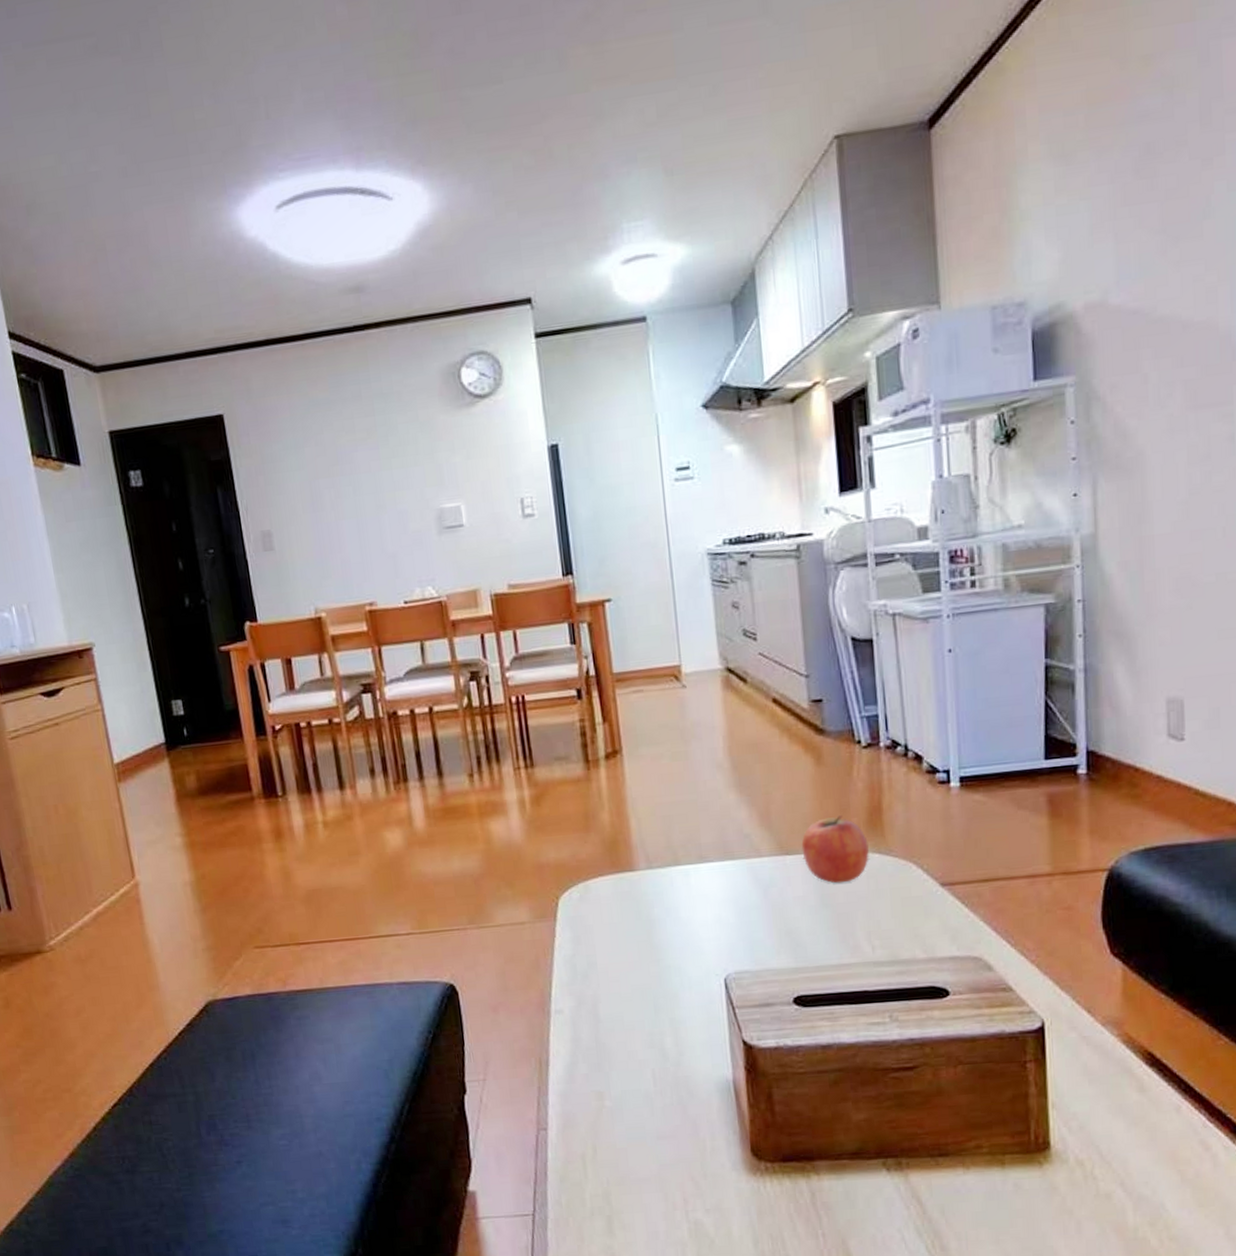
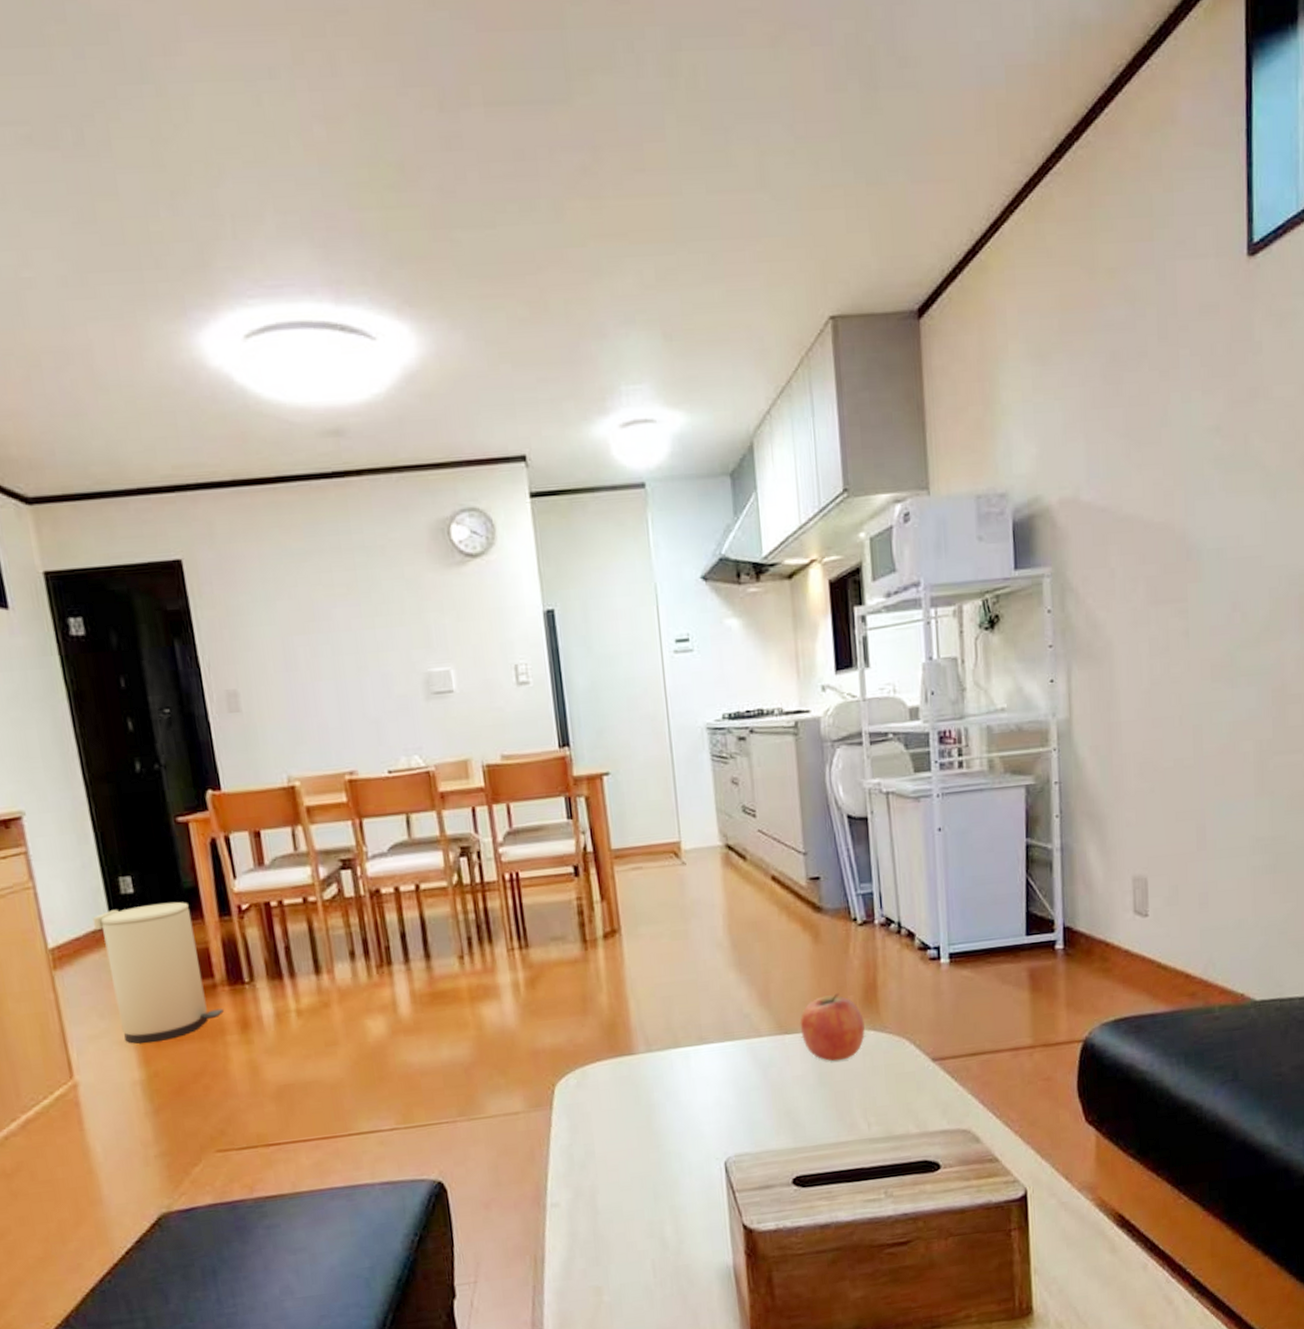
pedal bin: none [150,722,260,849] -> present [92,901,224,1044]

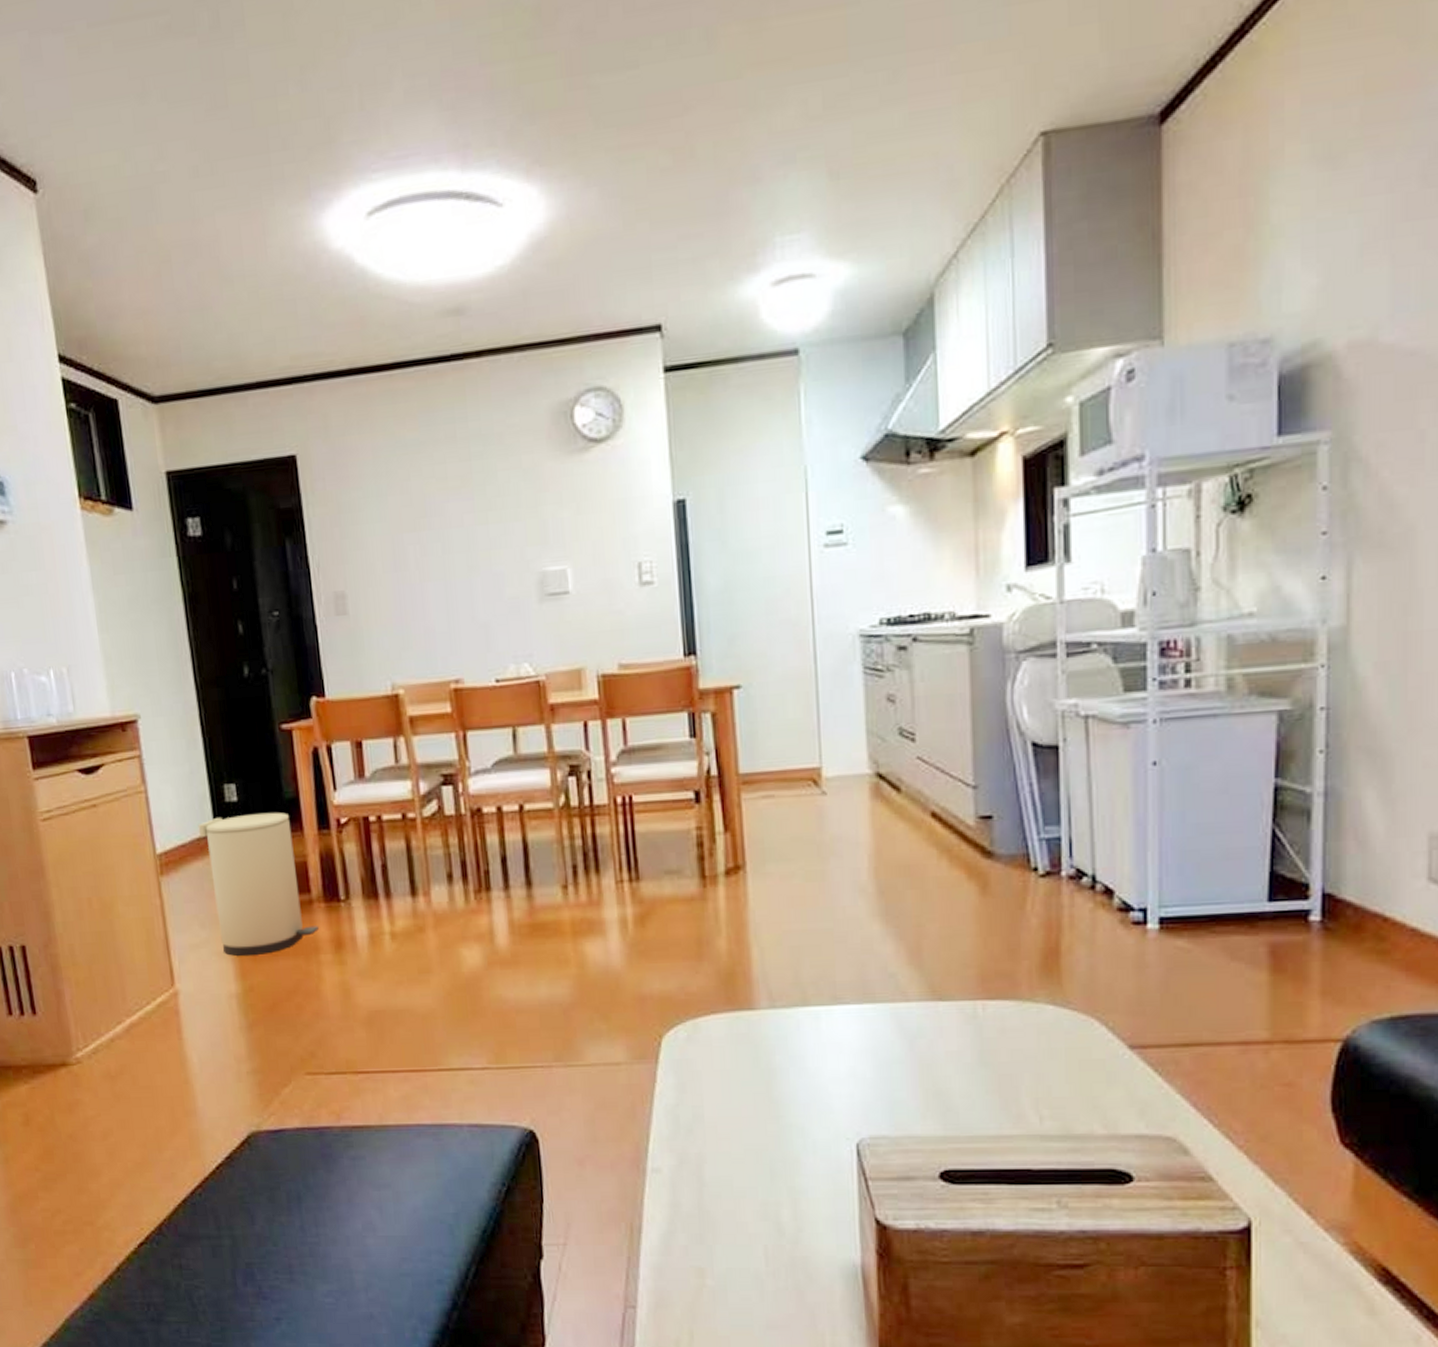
fruit: present [800,993,865,1062] -> none [958,956,1041,1038]

